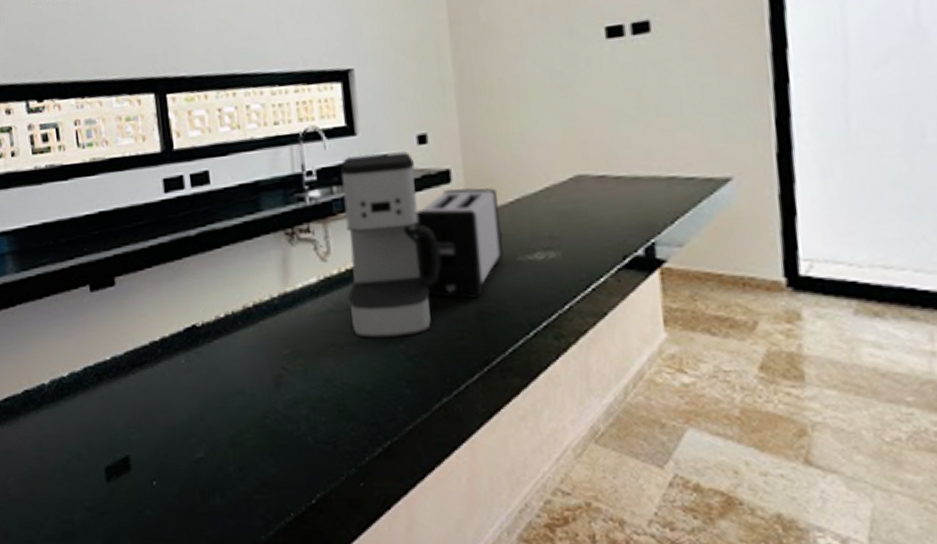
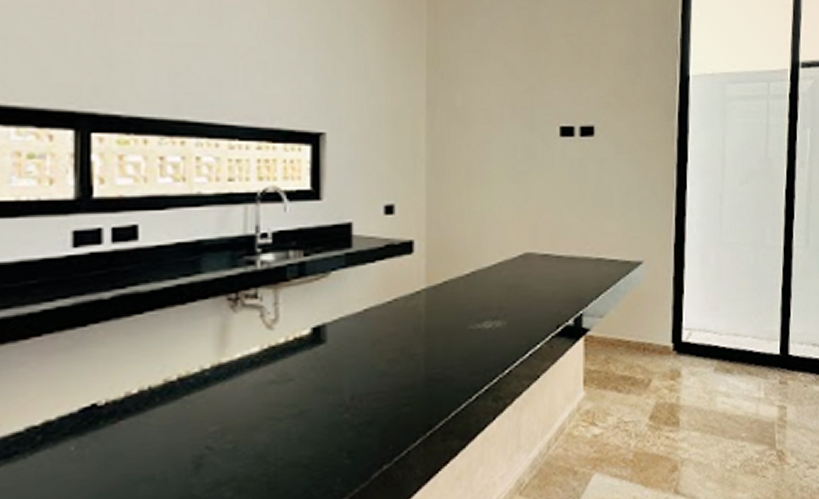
coffee maker: present [340,151,441,339] -> none [294,220,396,410]
toaster: present [414,187,503,299] -> none [372,258,457,366]

